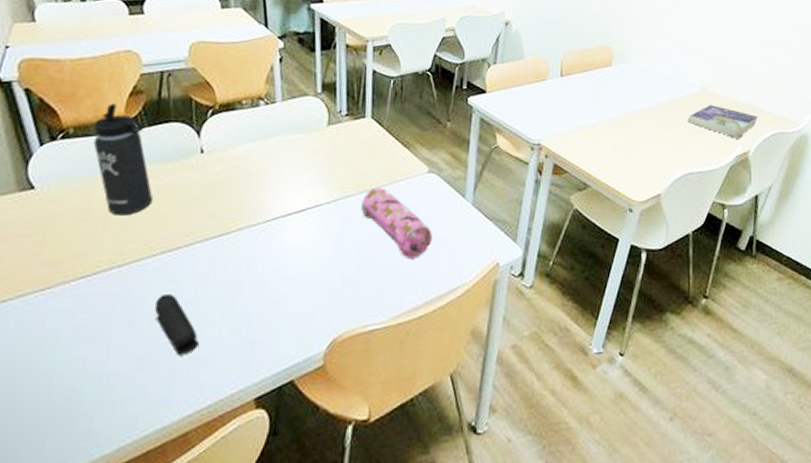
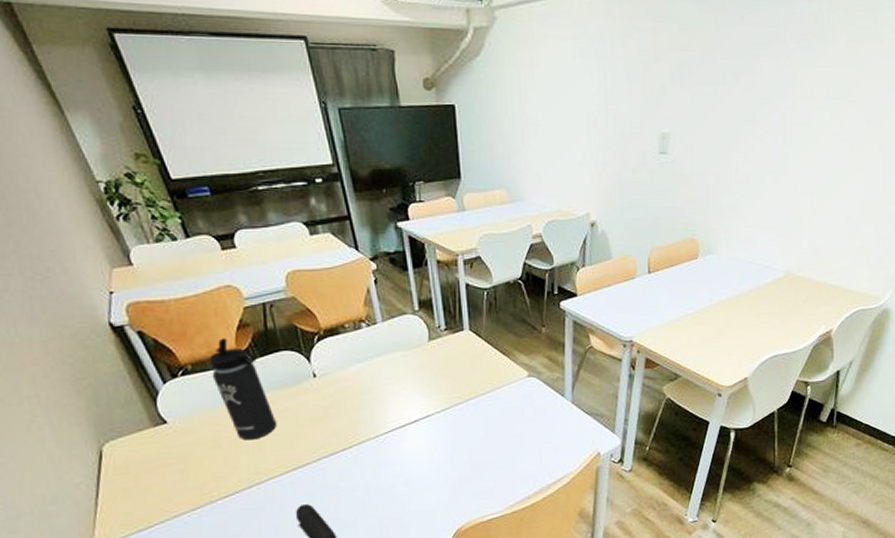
pencil case: present [360,187,432,259] -> none [468,394,537,456]
book: present [687,105,758,139] -> none [772,288,841,319]

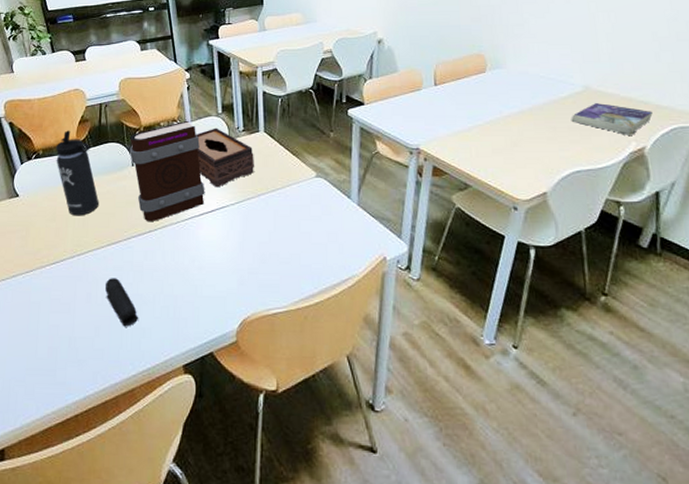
book: none [307,320,406,439] -> present [129,120,205,221]
tissue box: none [388,327,460,395] -> present [195,128,254,188]
book: none [772,288,841,319] -> present [571,103,653,135]

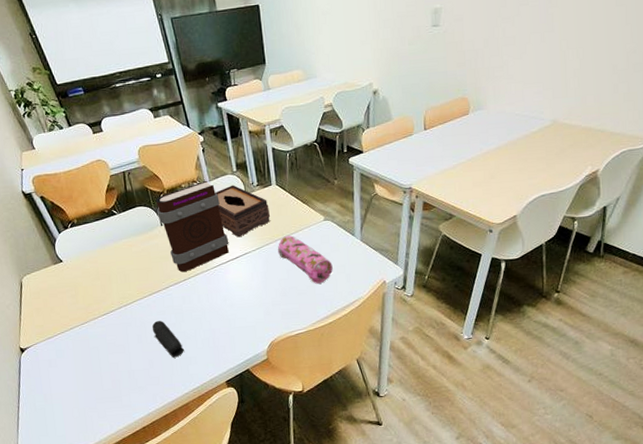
thermos bottle: present [55,130,100,216] -> none [88,199,137,274]
pencil case: none [259,191,323,252] -> present [277,235,333,284]
book: present [571,103,653,135] -> none [539,134,607,161]

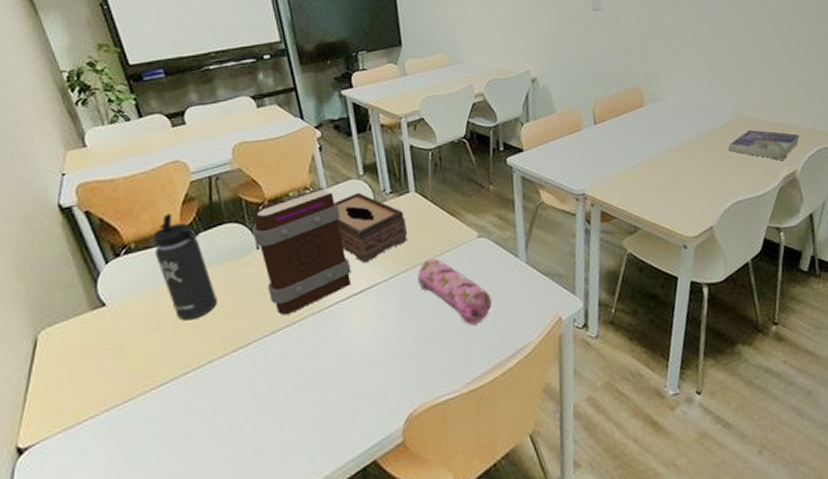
thermos bottle: none [88,199,137,274] -> present [153,213,218,321]
stapler: present [152,321,184,358] -> none [233,390,280,450]
book: none [539,134,607,161] -> present [728,130,800,160]

